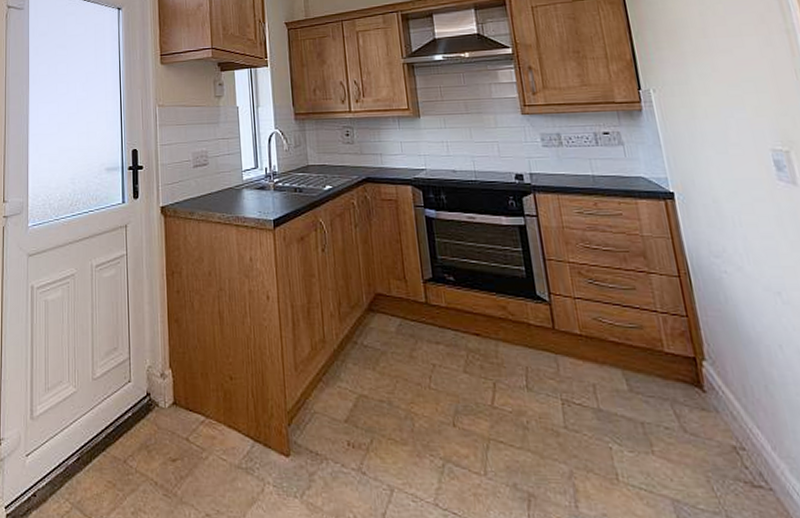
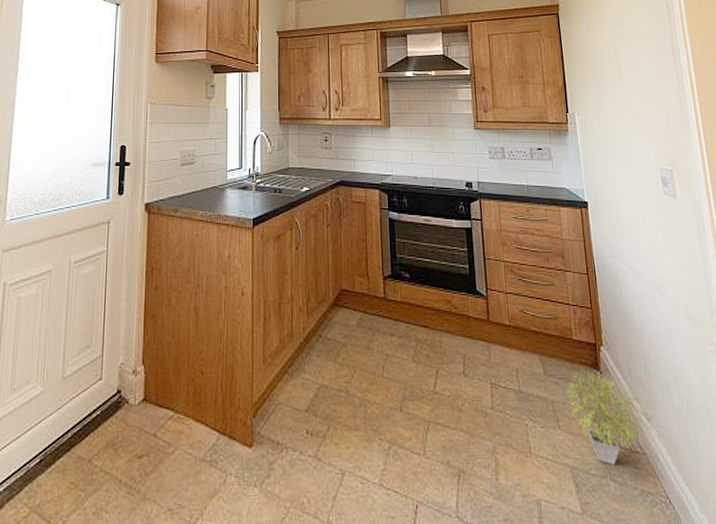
potted plant: none [656,386,782,501] -> present [564,369,654,465]

